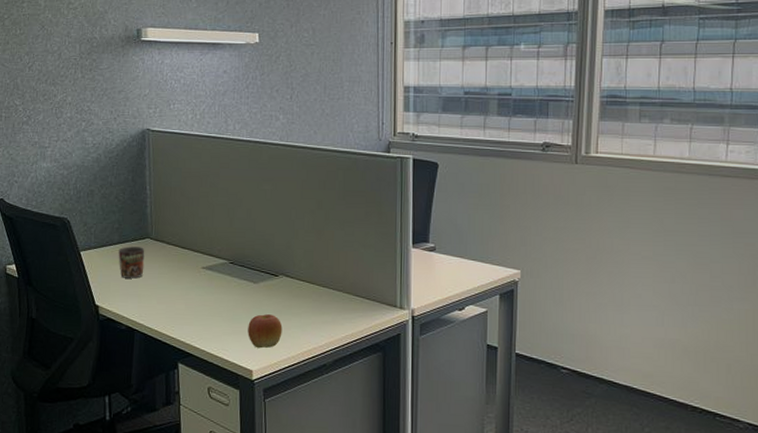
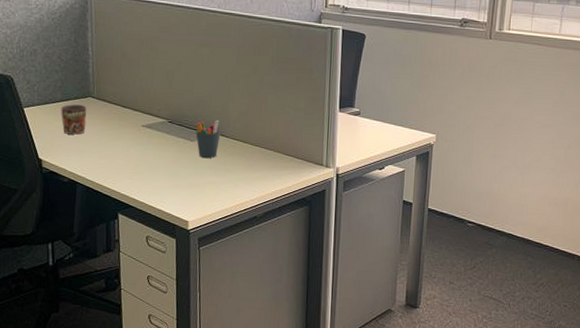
apple: present [248,314,283,349] -> none [184,170,217,201]
pen holder: none [259,259,286,301] -> present [195,120,221,158]

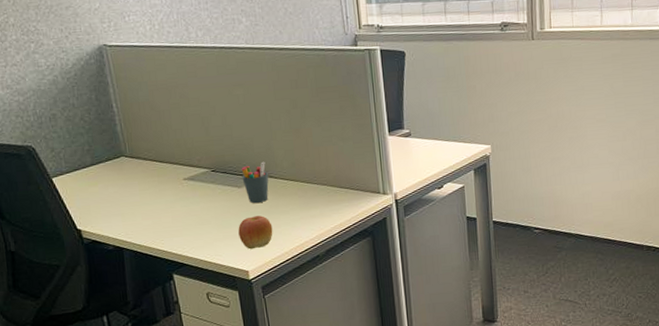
mug: present [61,104,87,135] -> none [93,166,124,199]
apple: none [184,170,217,201] -> present [238,215,273,250]

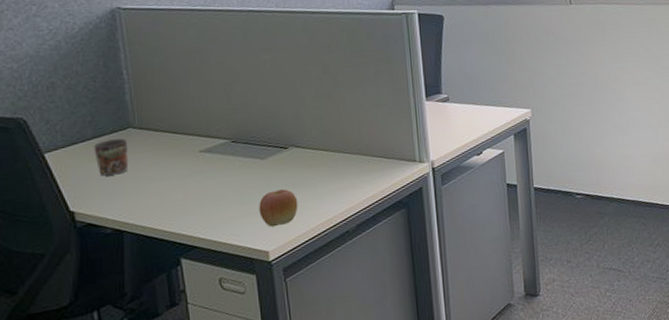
mug: none [93,166,124,199] -> present [94,138,129,176]
pen holder: present [241,161,269,203] -> none [265,130,296,176]

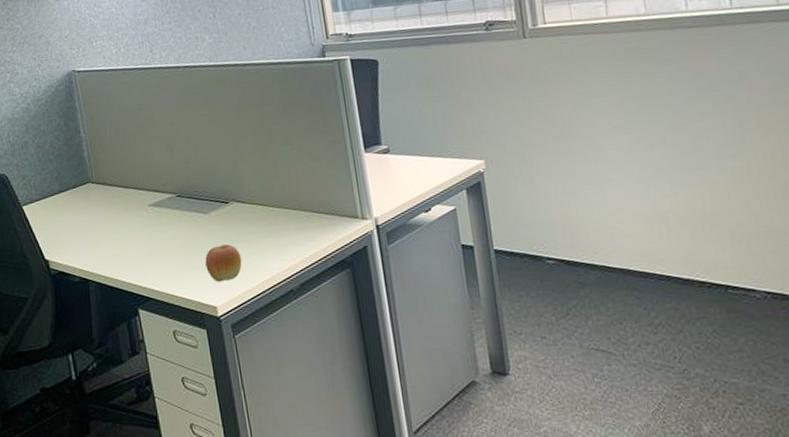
mug: present [94,138,129,176] -> none [61,193,90,228]

